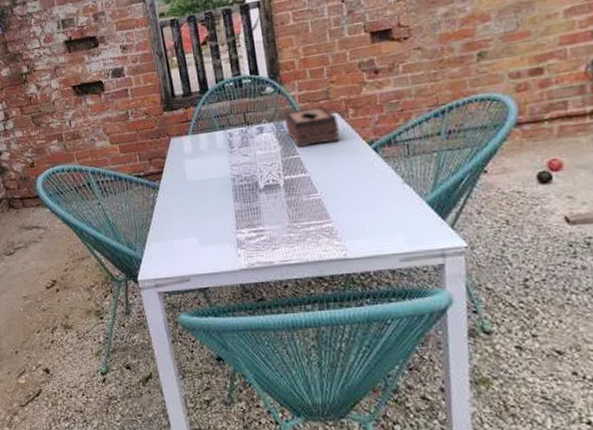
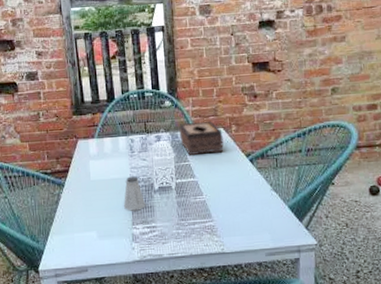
saltshaker: none [225,174,251,214] -> present [123,176,146,211]

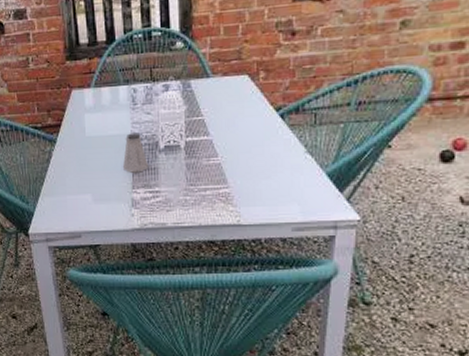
tissue box: present [179,120,224,156] -> none [192,65,249,110]

